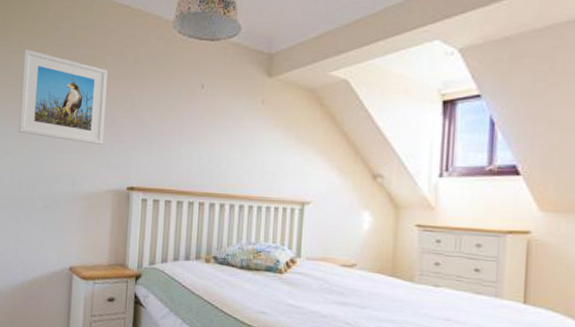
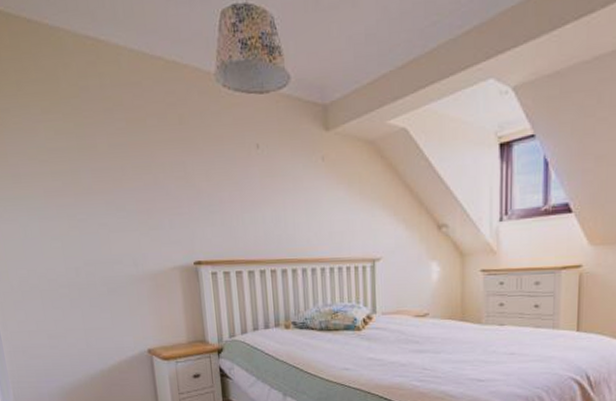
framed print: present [18,49,108,145] -> none [49,117,160,220]

